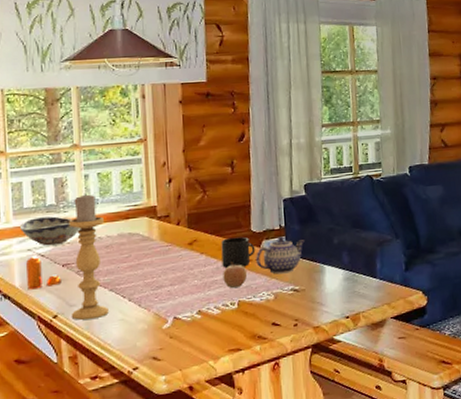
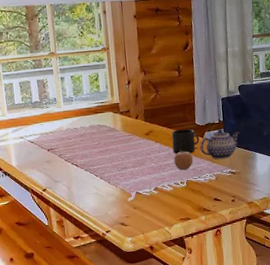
decorative bowl: present [20,216,81,246] -> none [13,111,60,135]
pepper shaker: present [26,257,62,290] -> none [20,143,48,169]
candle holder: present [69,193,109,320] -> none [51,92,85,193]

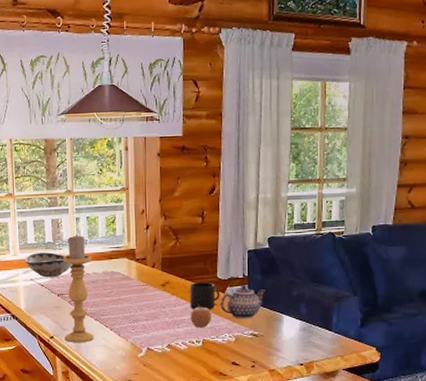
decorative bowl: none [13,111,60,135] -> present [25,252,73,278]
candle holder: none [51,92,85,193] -> present [63,234,94,343]

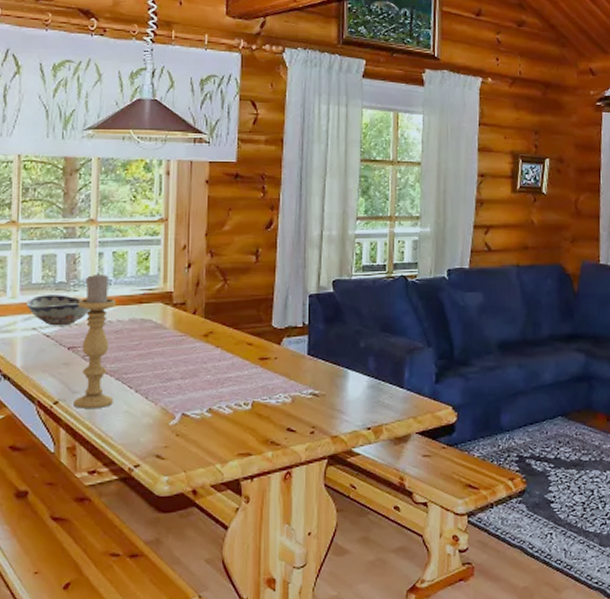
mug: present [190,282,220,310] -> none [238,332,275,365]
fruit: present [190,304,212,328] -> none [238,358,265,388]
teapot: present [220,285,265,319] -> none [275,335,329,376]

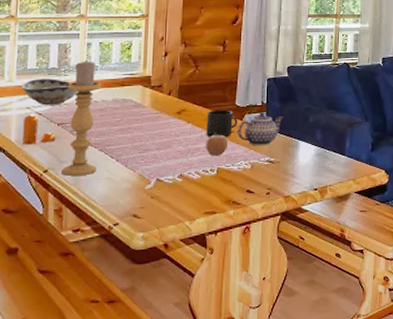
pepper shaker: none [29,337,66,372] -> present [22,115,55,145]
mug: none [238,332,275,365] -> present [206,110,238,138]
fruit: none [238,358,265,388] -> present [206,132,229,156]
teapot: none [275,335,329,376] -> present [238,112,283,146]

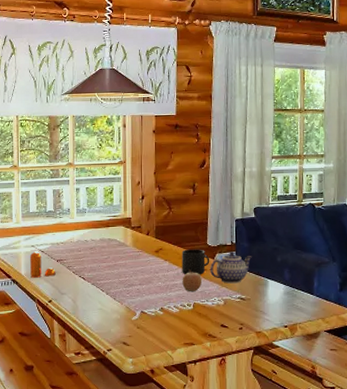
decorative bowl: present [22,79,79,106] -> none [27,220,72,244]
candle holder: present [61,59,101,177] -> none [63,203,91,307]

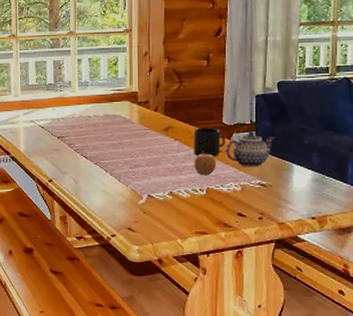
pepper shaker: present [30,252,56,278] -> none [30,128,56,155]

